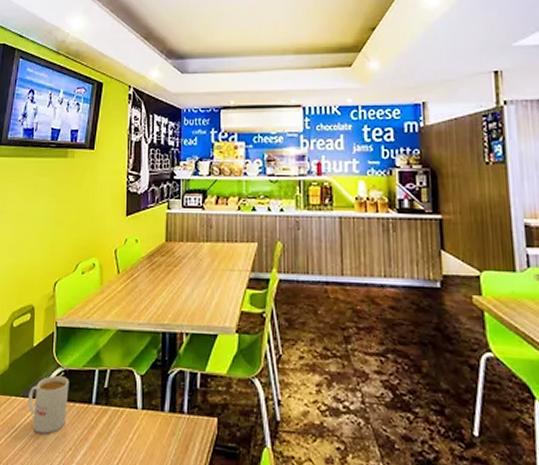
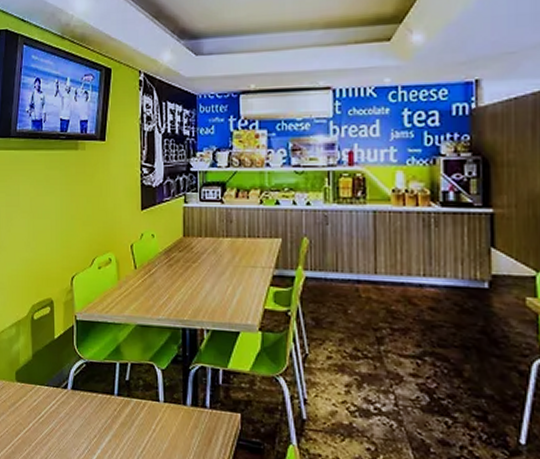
mug: present [28,375,70,434] -> none [53,367,92,421]

